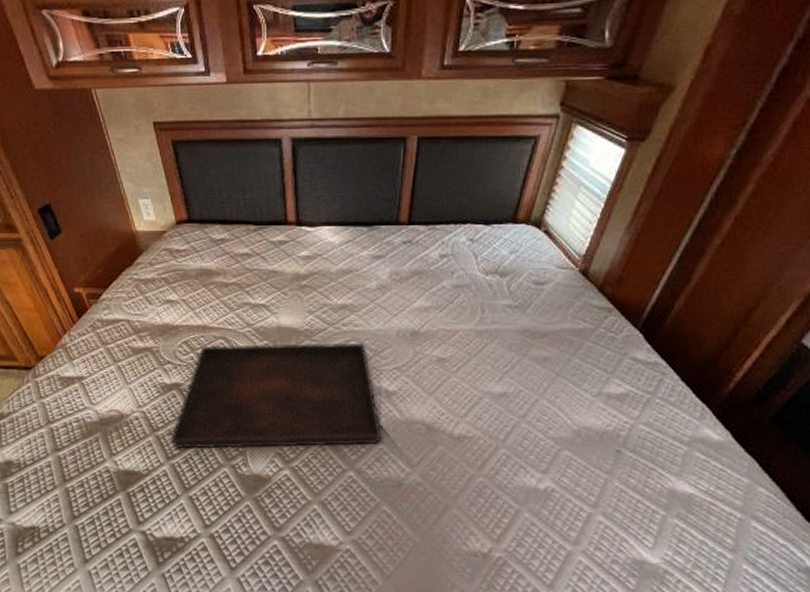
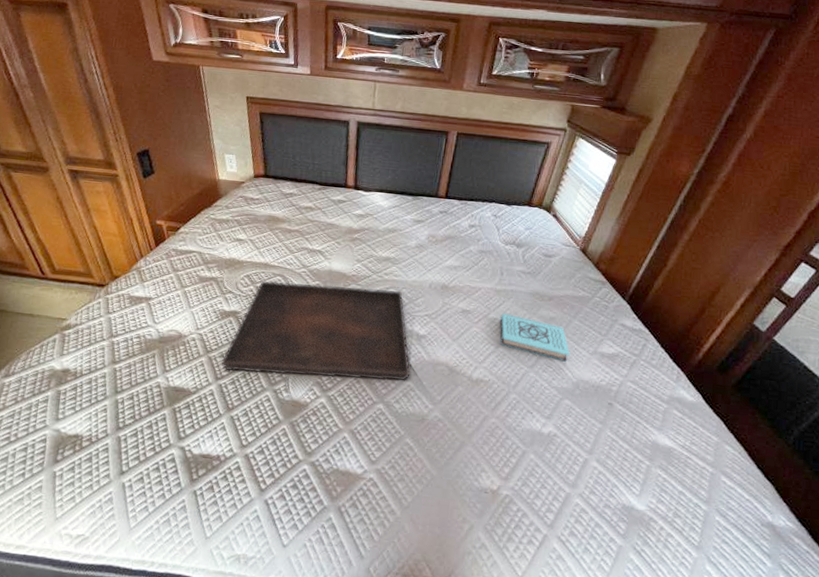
book: none [483,357,569,408] -> present [500,312,570,362]

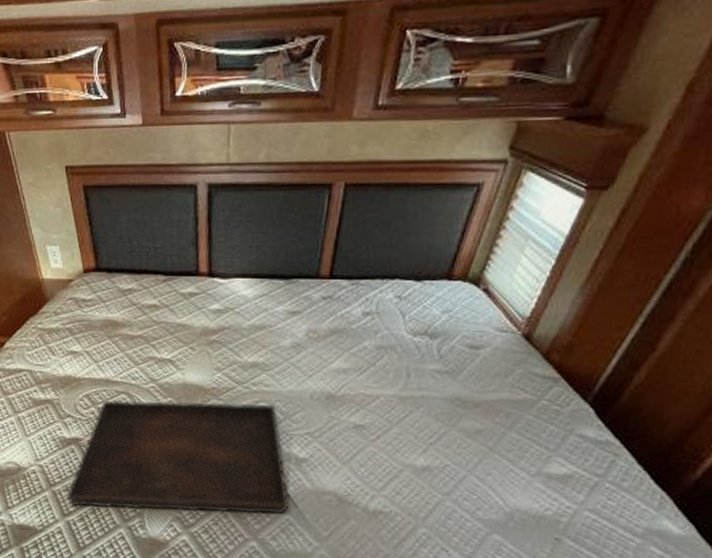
book: present [500,312,570,362] -> none [405,426,502,487]

